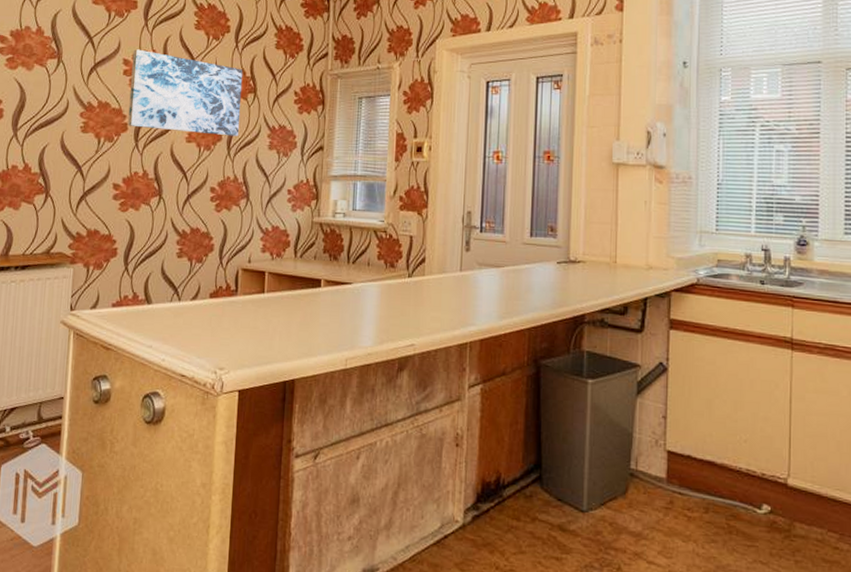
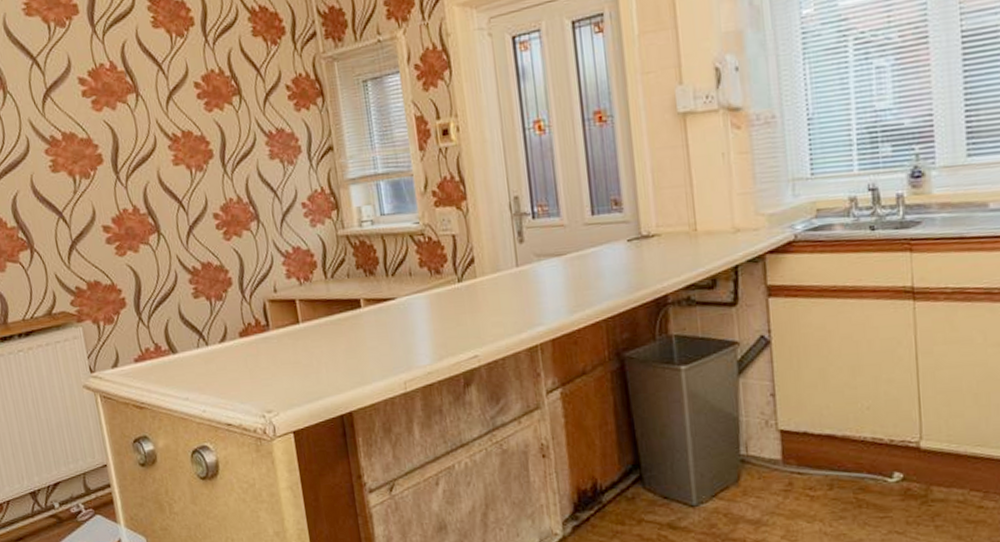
wall art: present [127,49,243,136] -> none [87,63,232,157]

